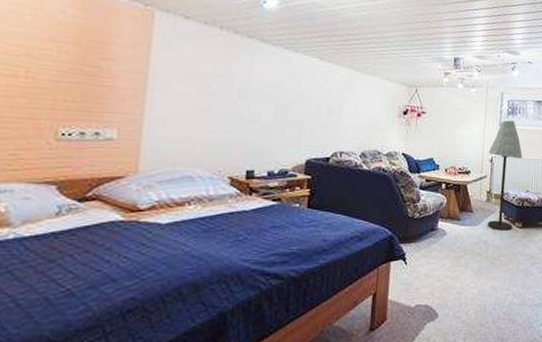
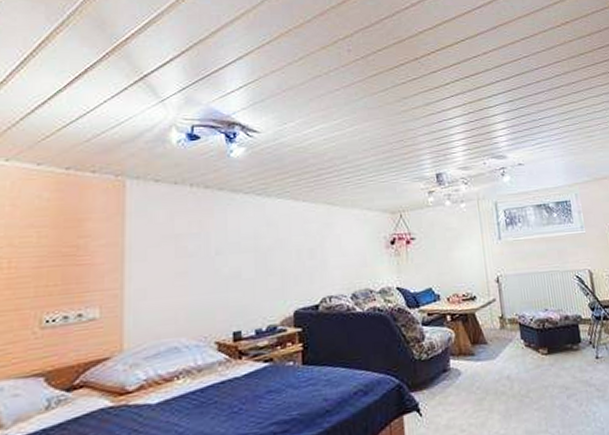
floor lamp: present [487,120,523,231] -> none [492,231,537,362]

